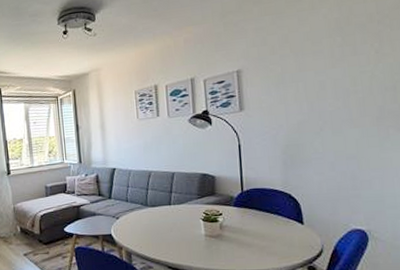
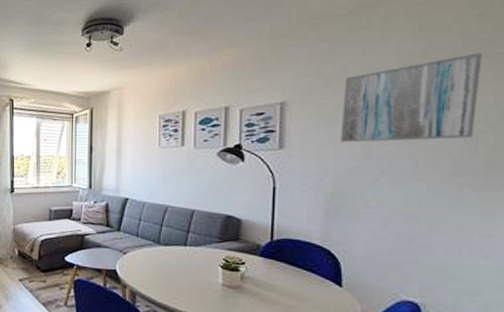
wall art: none [287,16,392,101] -> present [341,52,482,143]

